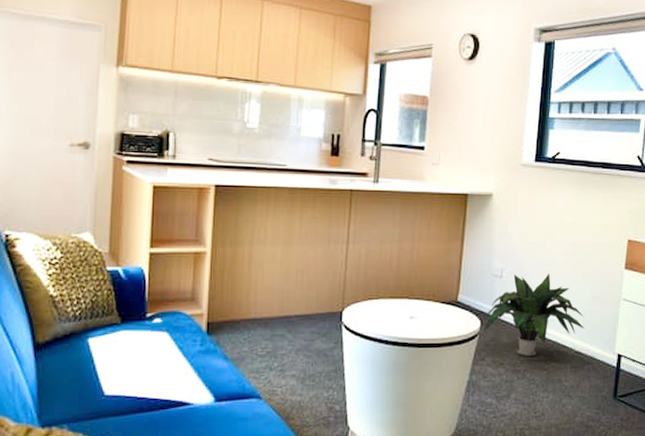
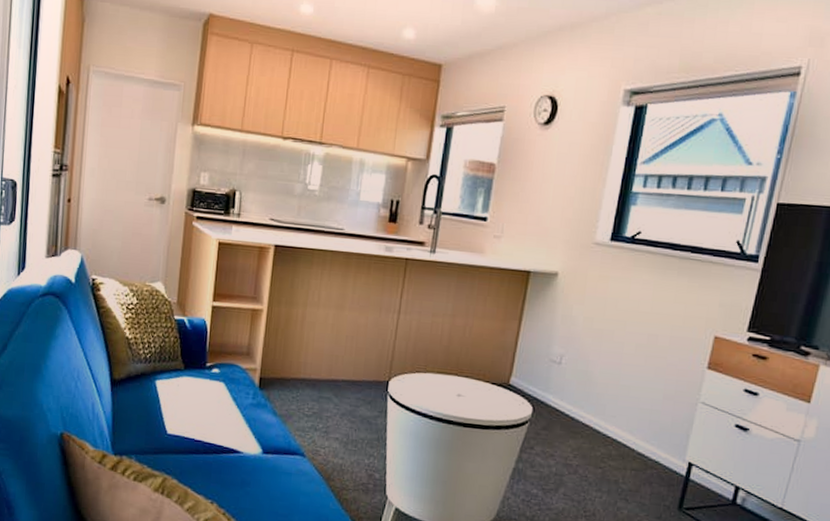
potted plant: present [482,274,585,356] -> none [535,362,652,452]

